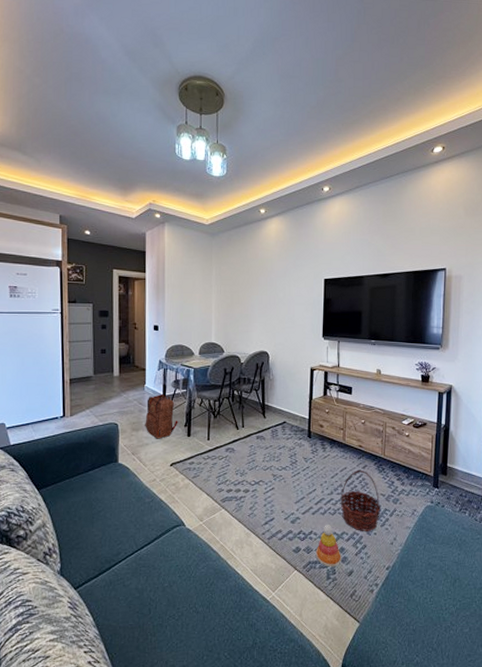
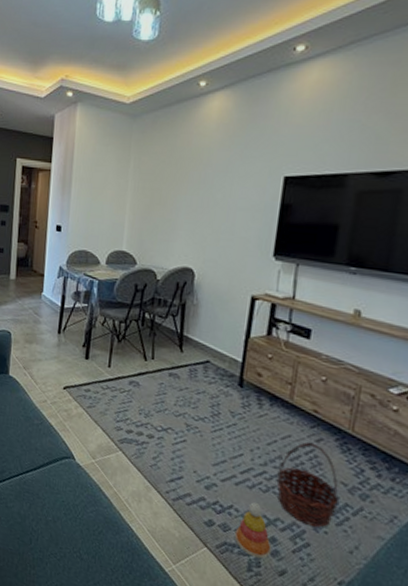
backpack: present [145,394,178,439] -> none [39,306,76,357]

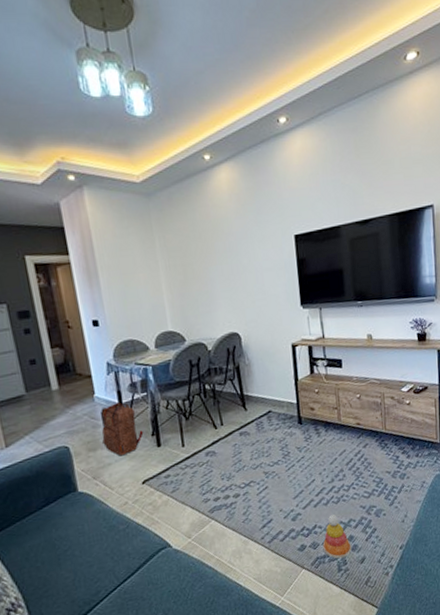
backpack: none [39,306,76,357] -> present [99,402,144,456]
basket: present [276,442,340,528] -> none [342,450,389,515]

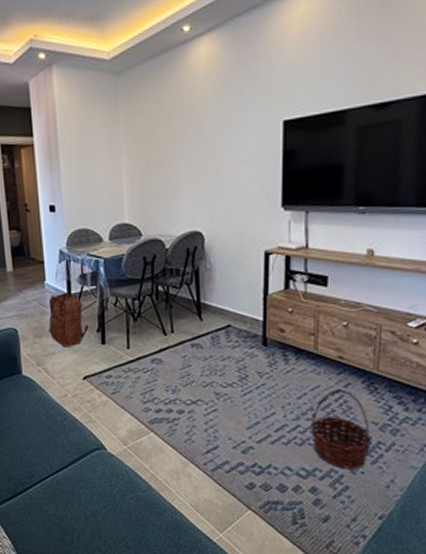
stacking toy: present [322,515,352,559] -> none [276,458,313,510]
basket: none [342,450,389,515] -> present [310,390,373,470]

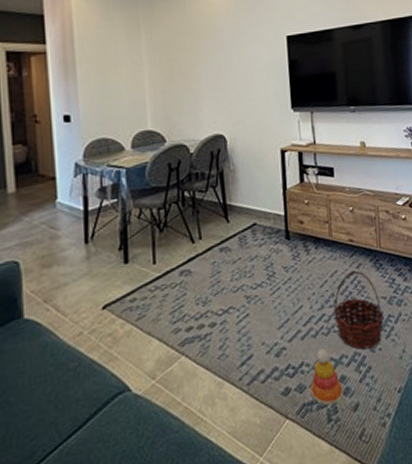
backpack: present [48,293,89,347] -> none [60,210,110,275]
stacking toy: none [276,458,313,510] -> present [310,349,343,406]

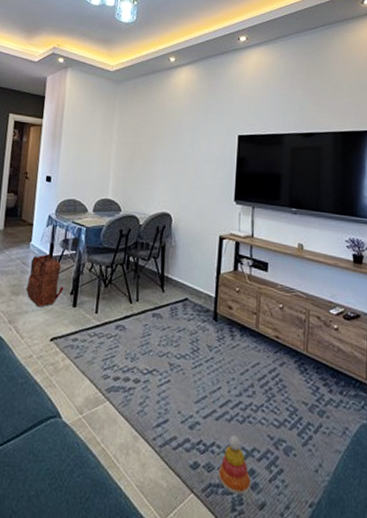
backpack: none [60,210,110,275] -> present [26,254,64,307]
basket: present [333,271,384,350] -> none [251,368,303,452]

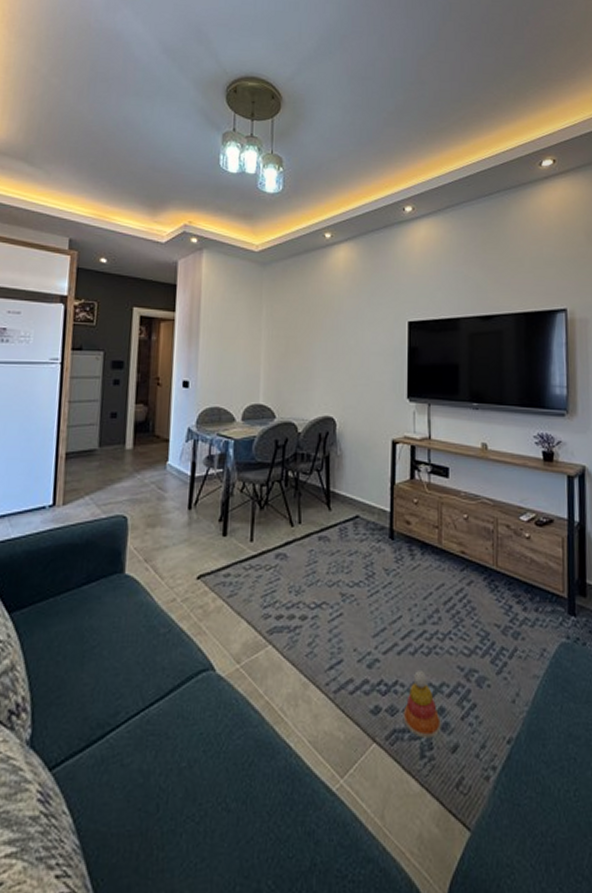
backpack: present [26,254,64,307] -> none [164,475,211,540]

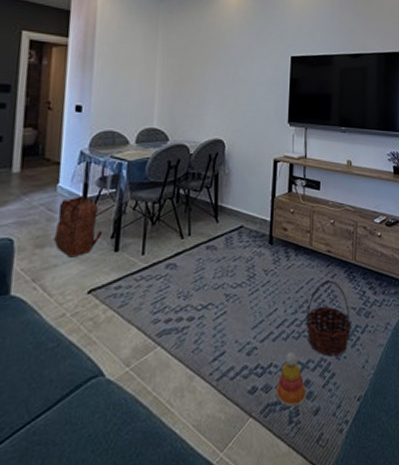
backpack: none [164,475,211,540] -> present [54,196,103,258]
basket: none [437,588,496,683] -> present [306,281,352,357]

